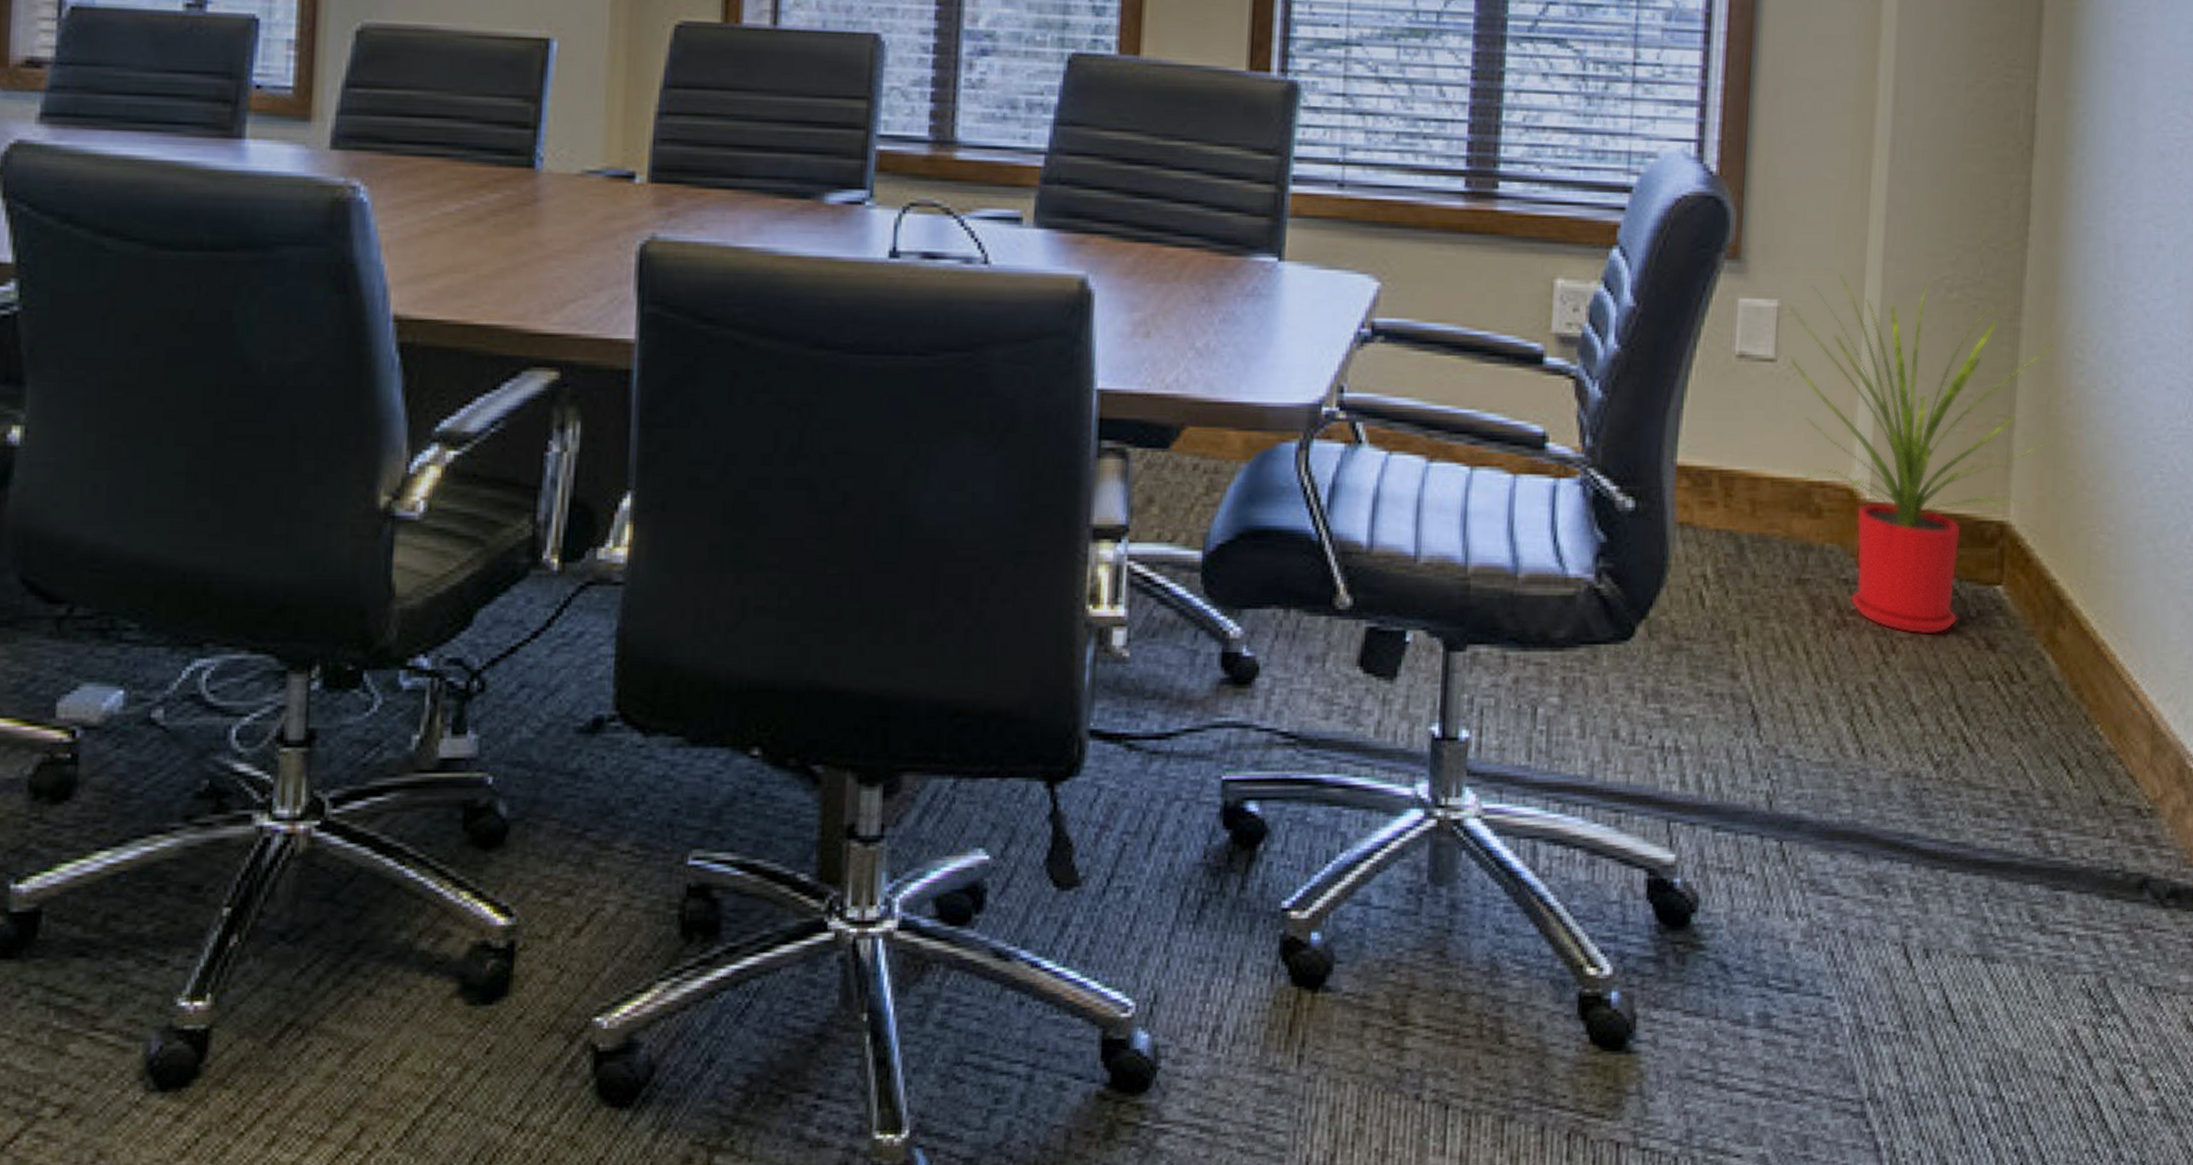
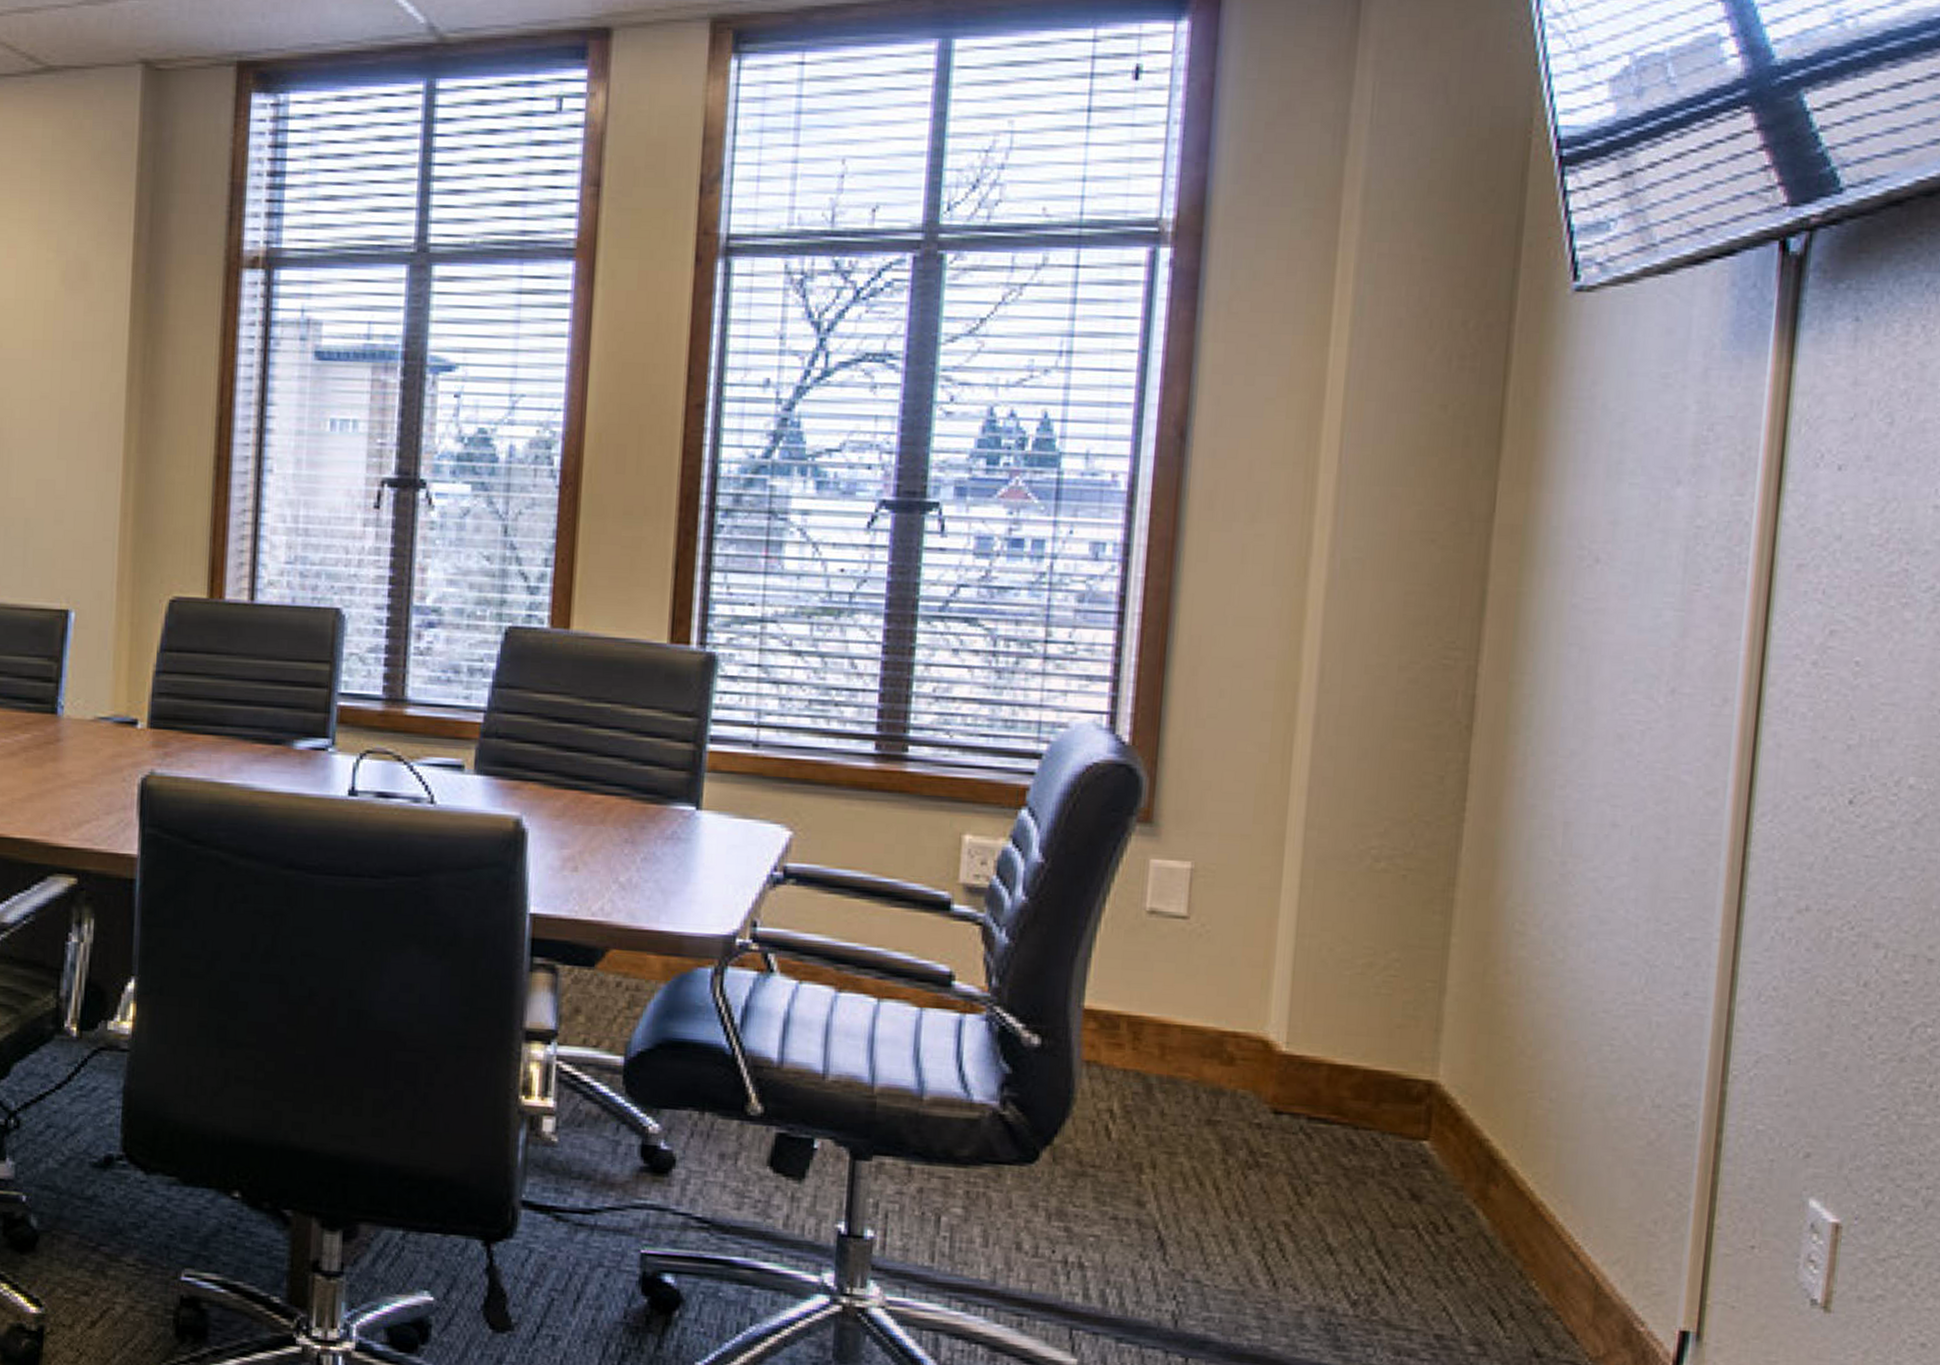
house plant: present [1788,272,2059,635] -> none [1202,839,1498,1182]

